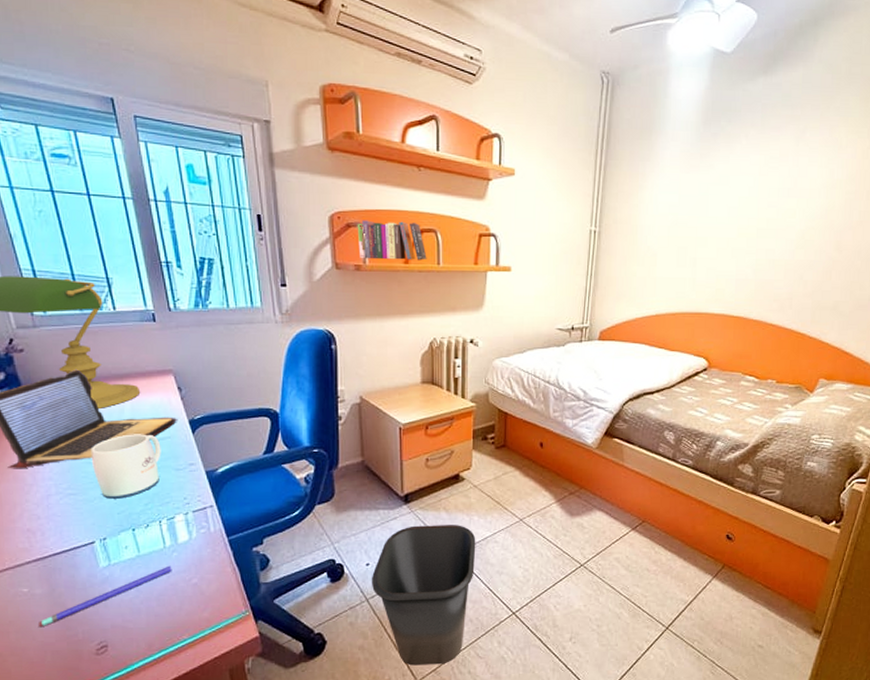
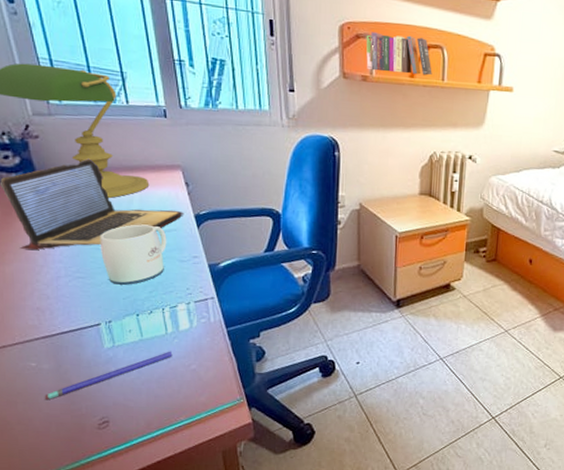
waste bin: present [372,525,476,666] -> none [361,329,462,460]

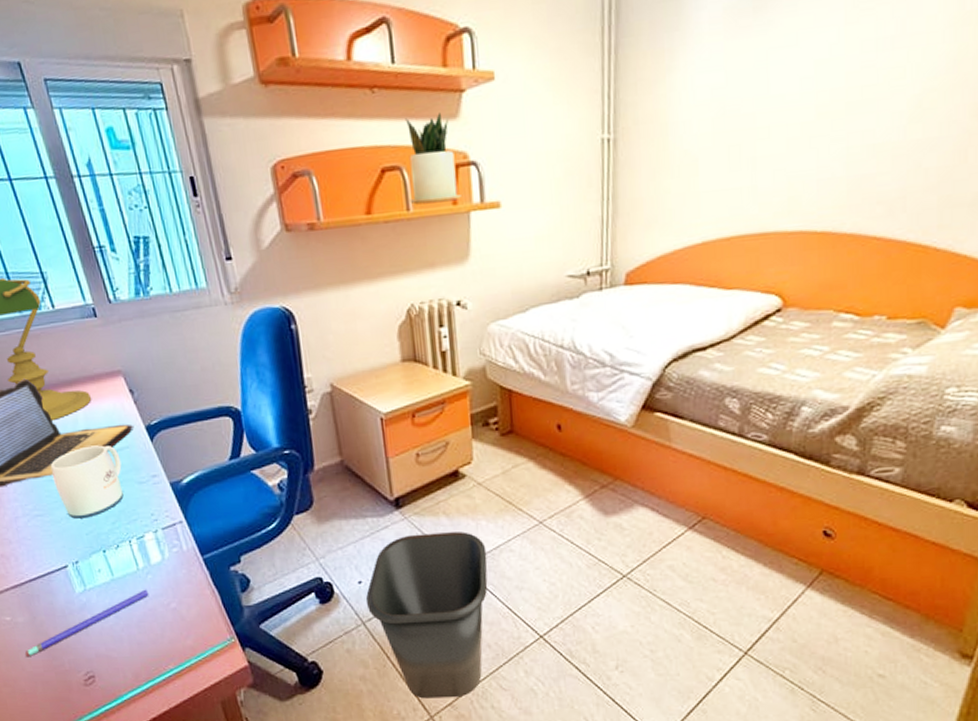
waste bin: none [361,329,462,460] -> present [366,531,488,699]
books: present [366,32,432,76] -> none [304,161,393,216]
planter: none [445,11,486,80] -> present [405,112,463,205]

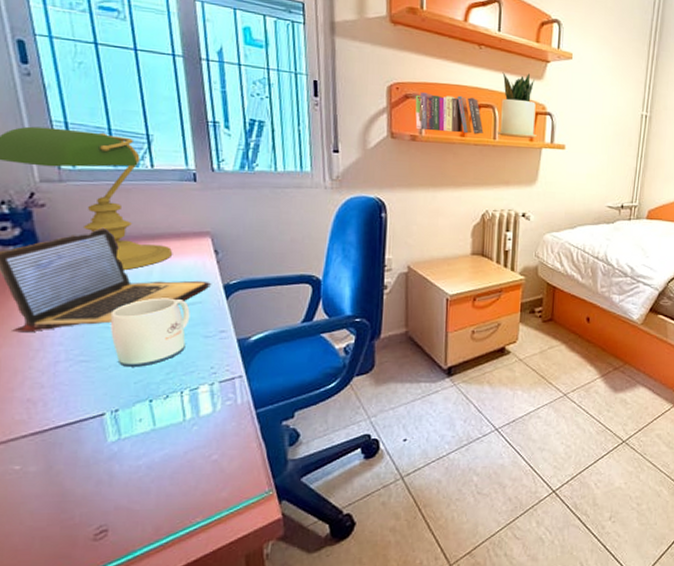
pen: present [25,589,149,658] -> none [29,440,191,510]
books: none [304,161,393,216] -> present [415,92,484,134]
waste bin: present [366,531,488,699] -> none [408,399,519,548]

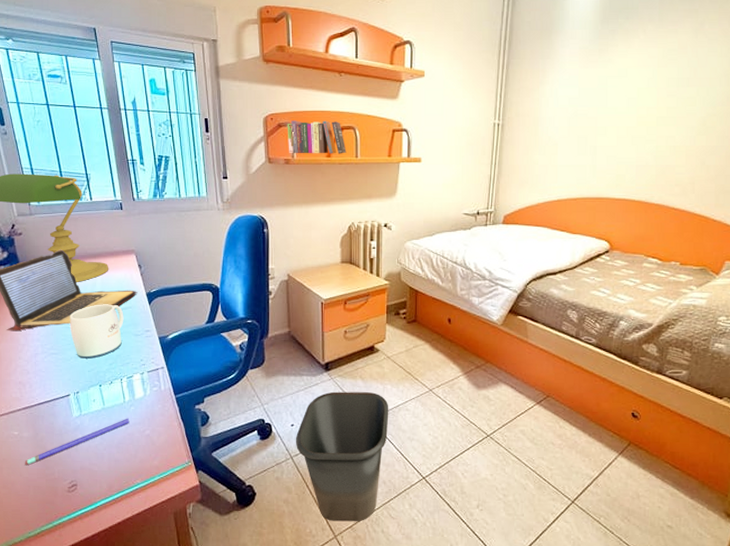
pen: none [29,440,191,510] -> present [25,418,130,466]
waste bin: none [408,399,519,548] -> present [296,391,389,522]
planter: present [497,72,538,139] -> none [358,94,396,154]

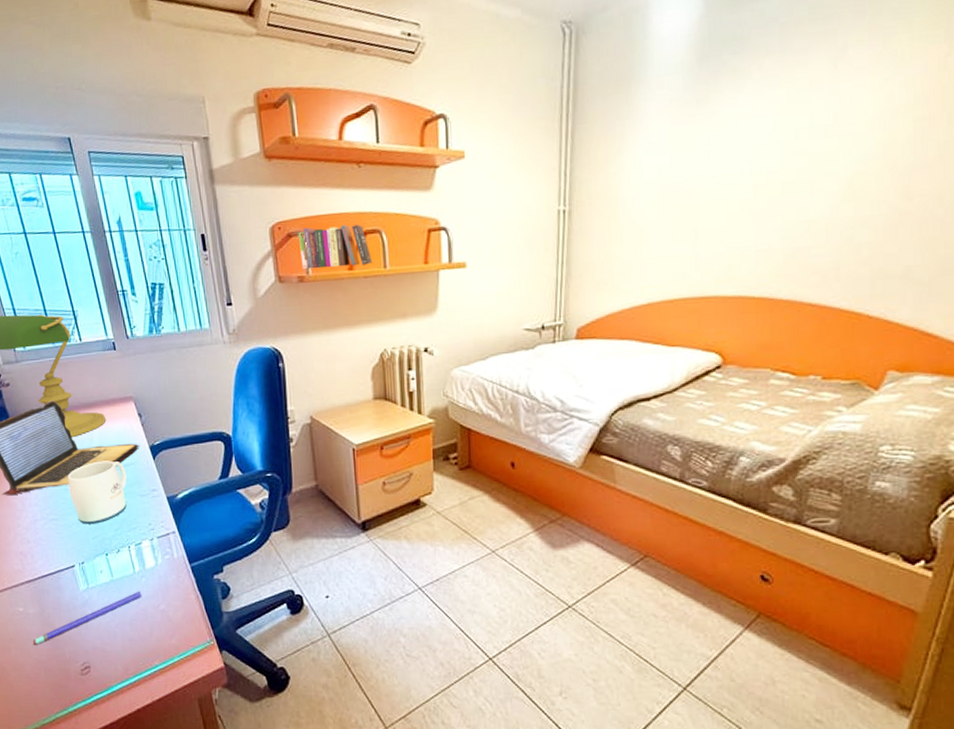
waste bin: present [296,391,389,522] -> none [332,556,443,711]

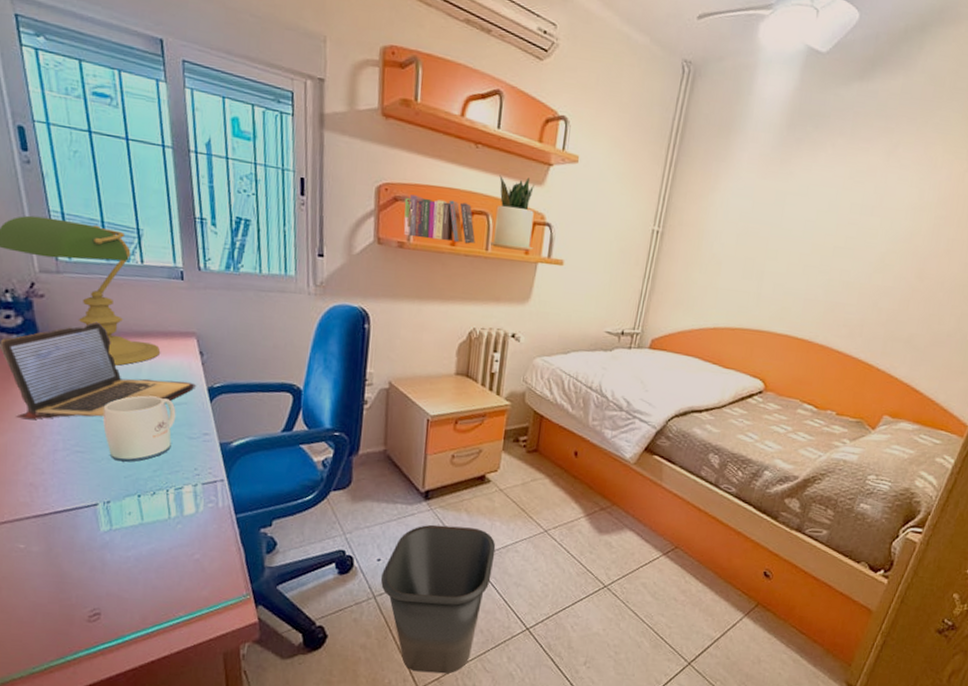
pen: present [33,591,142,646] -> none [32,537,175,587]
waste bin: none [332,556,443,711] -> present [381,524,496,674]
planter: none [386,185,433,263] -> present [489,175,534,252]

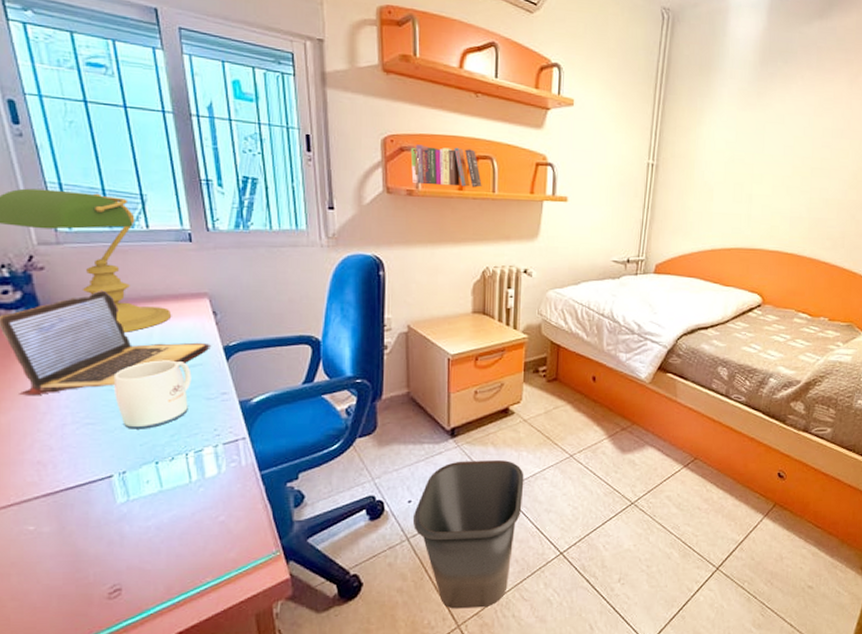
planter: present [489,175,534,252] -> none [496,121,539,191]

